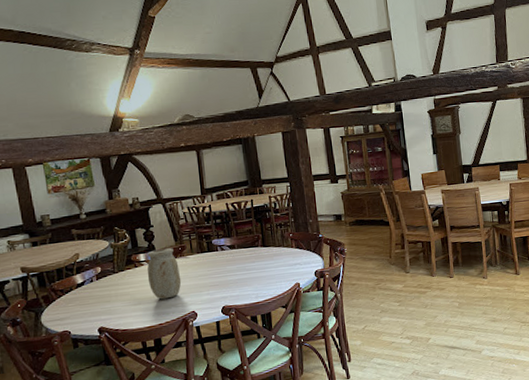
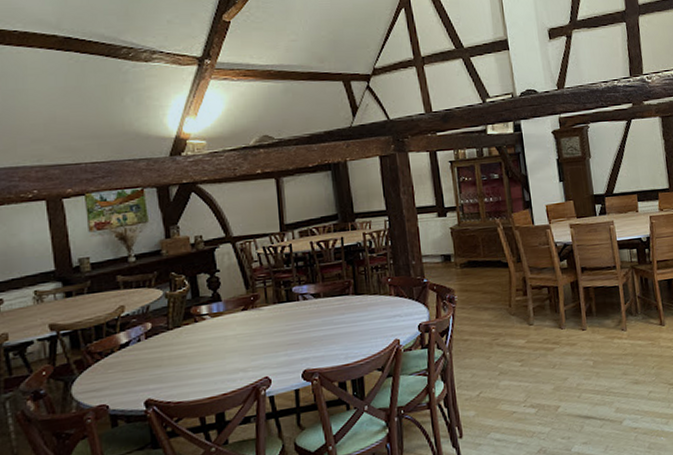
vase: present [147,248,182,300] -> none [209,297,253,363]

